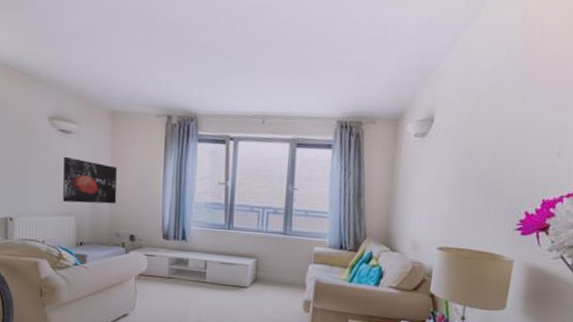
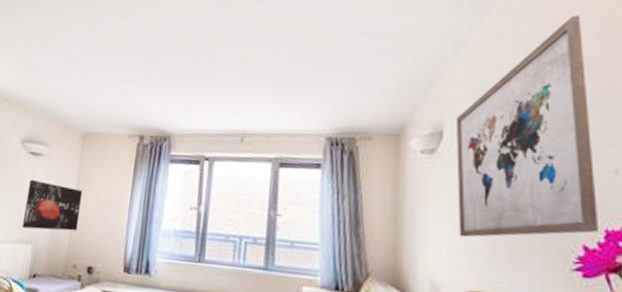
wall art: none [437,13,557,206] -> present [455,15,600,238]

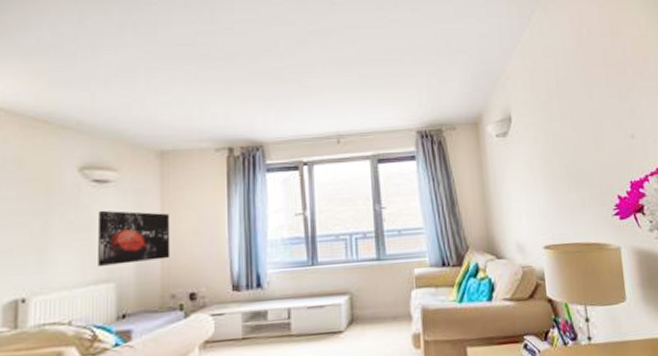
wall art: present [455,15,600,238] -> none [519,16,627,203]

